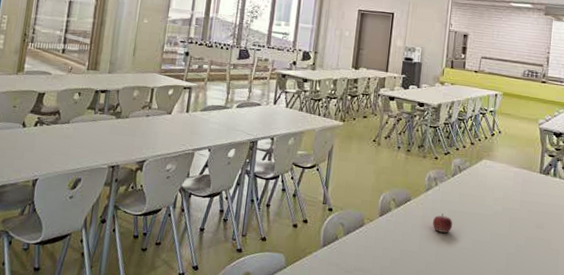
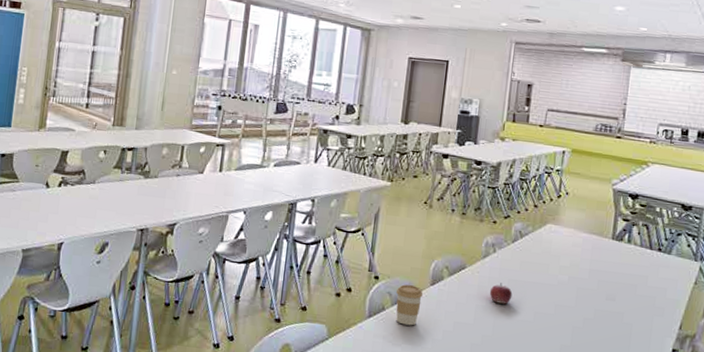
coffee cup: none [348,216,373,254] -> present [396,284,423,326]

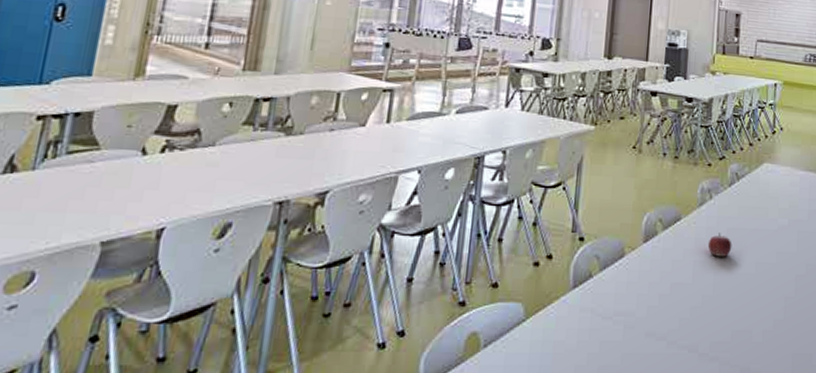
coffee cup: present [396,284,423,326] -> none [605,244,636,293]

